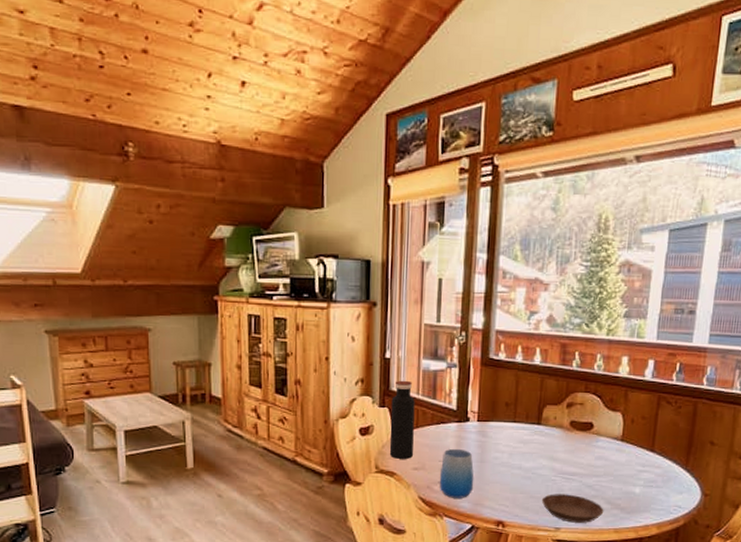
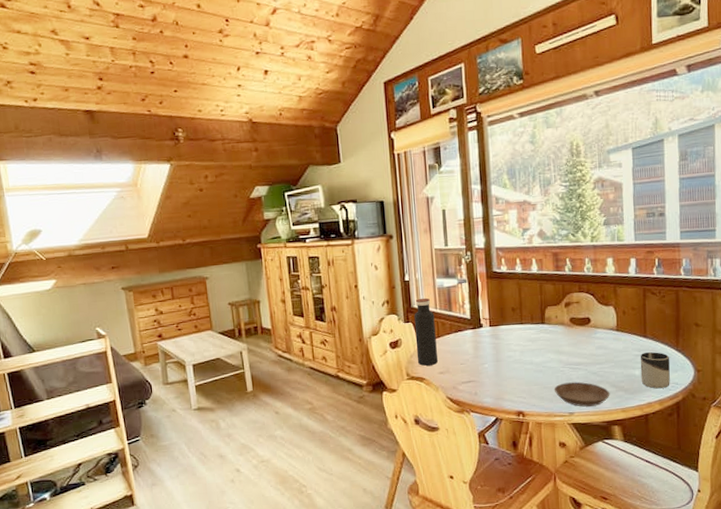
cup: present [439,448,474,498] -> none [462,351,494,395]
cup: none [640,469,676,511] -> present [640,352,670,389]

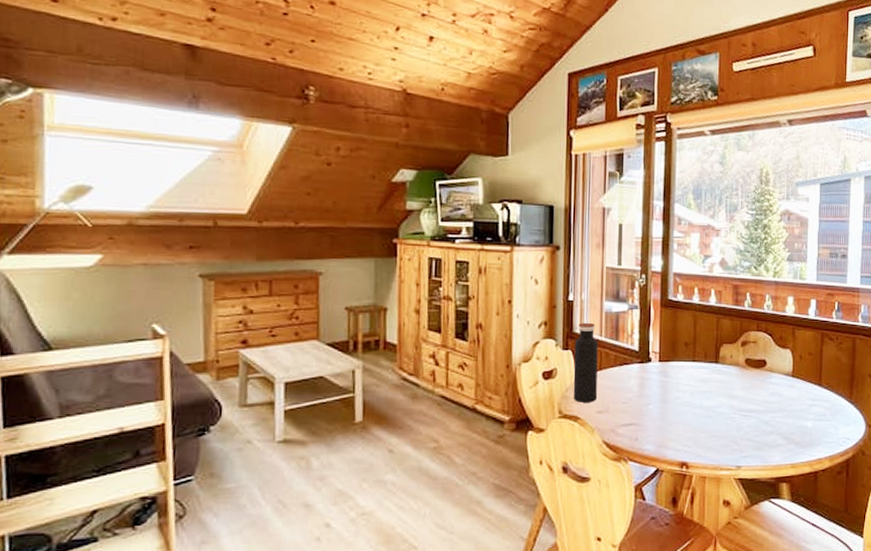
saucer: present [555,382,610,407] -> none [723,431,781,460]
cup: present [640,352,670,389] -> none [813,403,842,443]

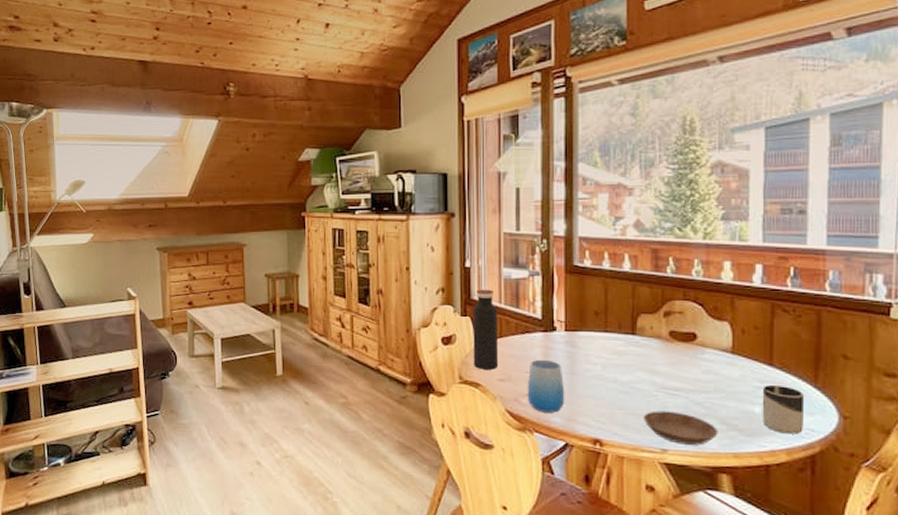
cup: none [623,389,658,441] -> present [527,359,565,413]
saucer: none [723,431,781,460] -> present [644,411,718,445]
cup: none [813,403,842,443] -> present [762,385,803,434]

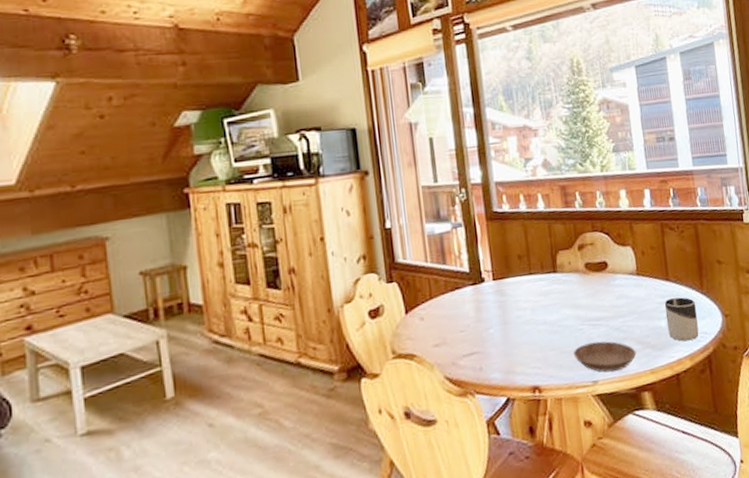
water bottle: present [473,289,498,370] -> none [398,249,431,338]
cup: present [527,359,565,413] -> none [463,313,502,371]

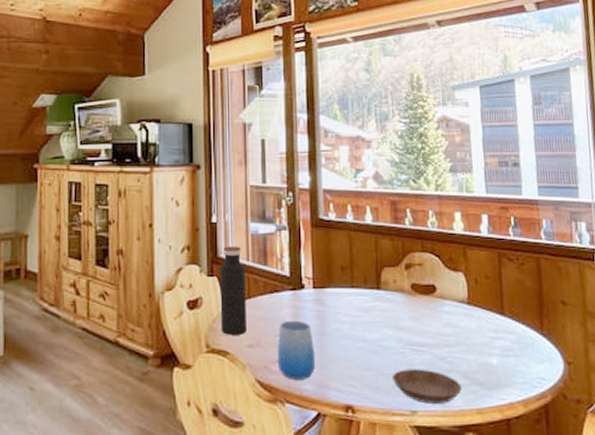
water bottle: none [398,249,431,338] -> present [220,245,246,335]
cup: none [463,313,502,371] -> present [277,320,316,380]
cup: present [664,297,699,342] -> none [497,335,536,384]

